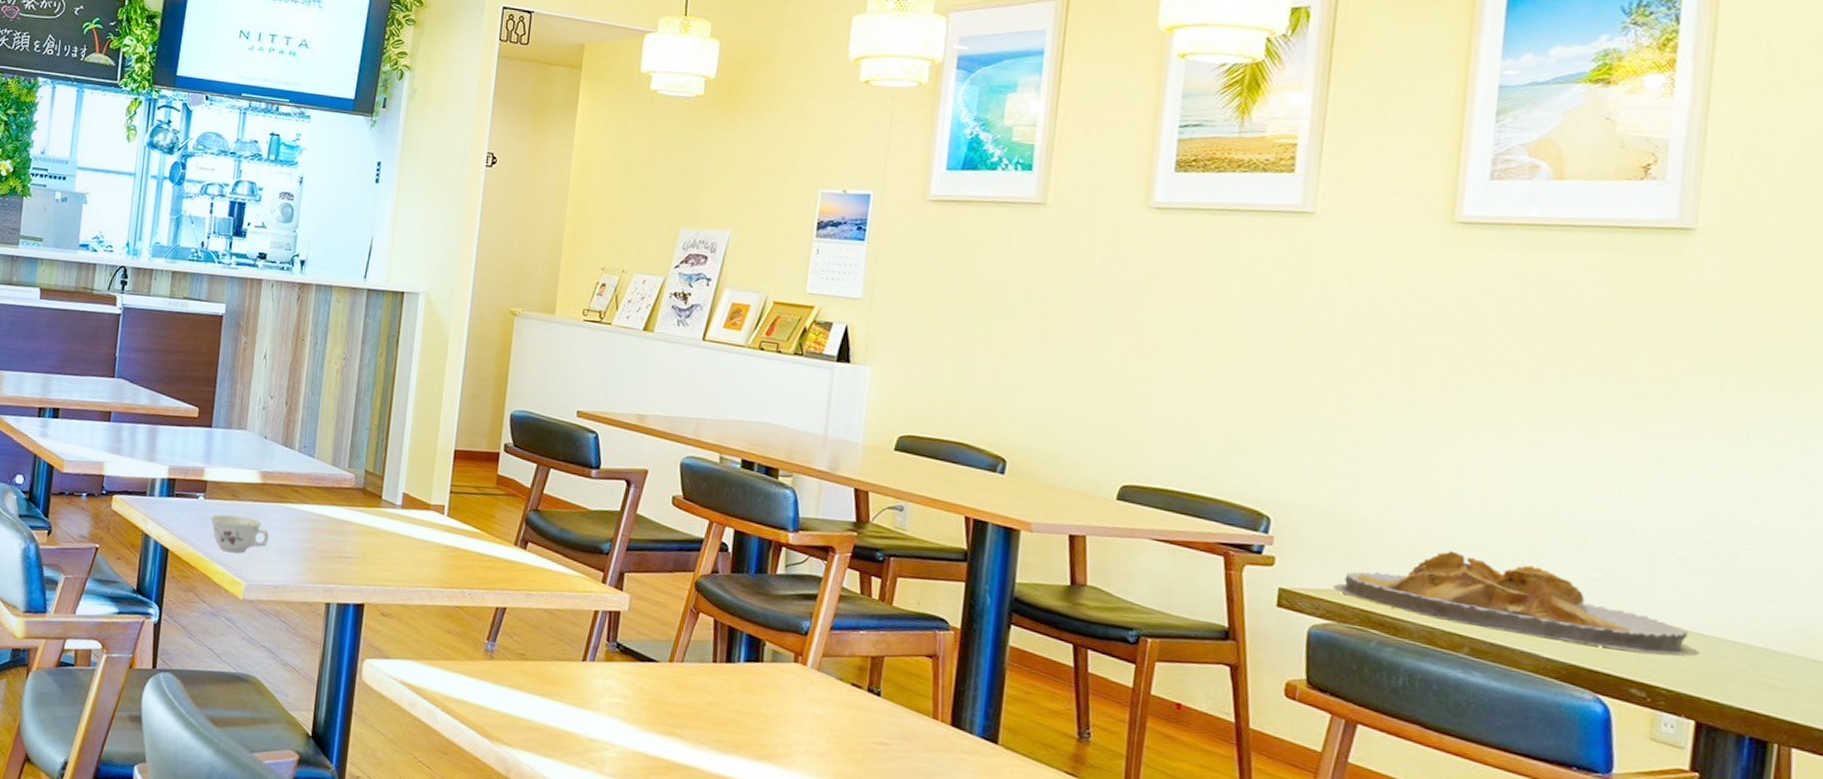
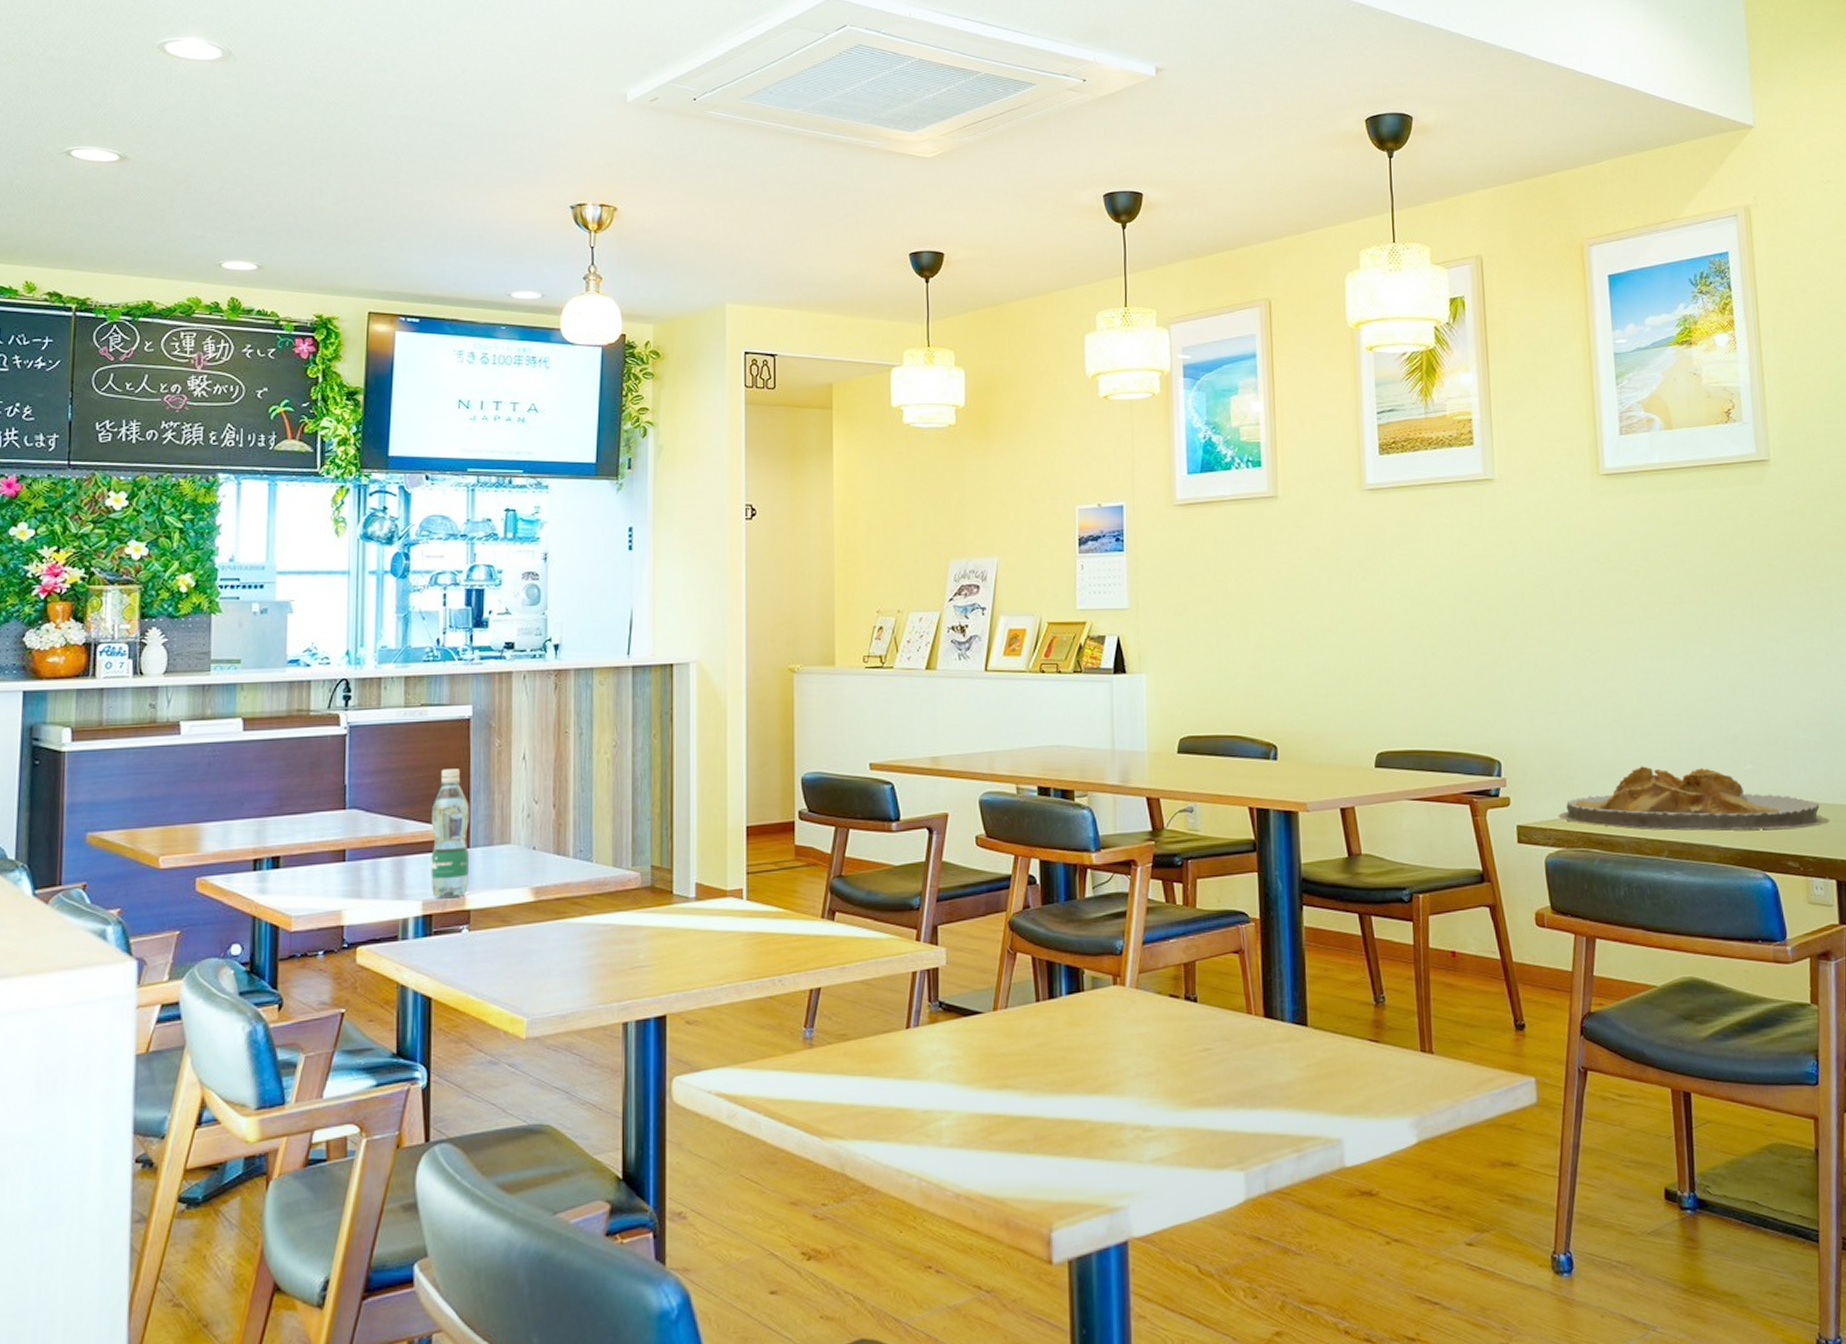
bottle: none [177,356,215,468] -> present [430,769,470,899]
teacup: present [210,514,269,554] -> none [479,943,549,988]

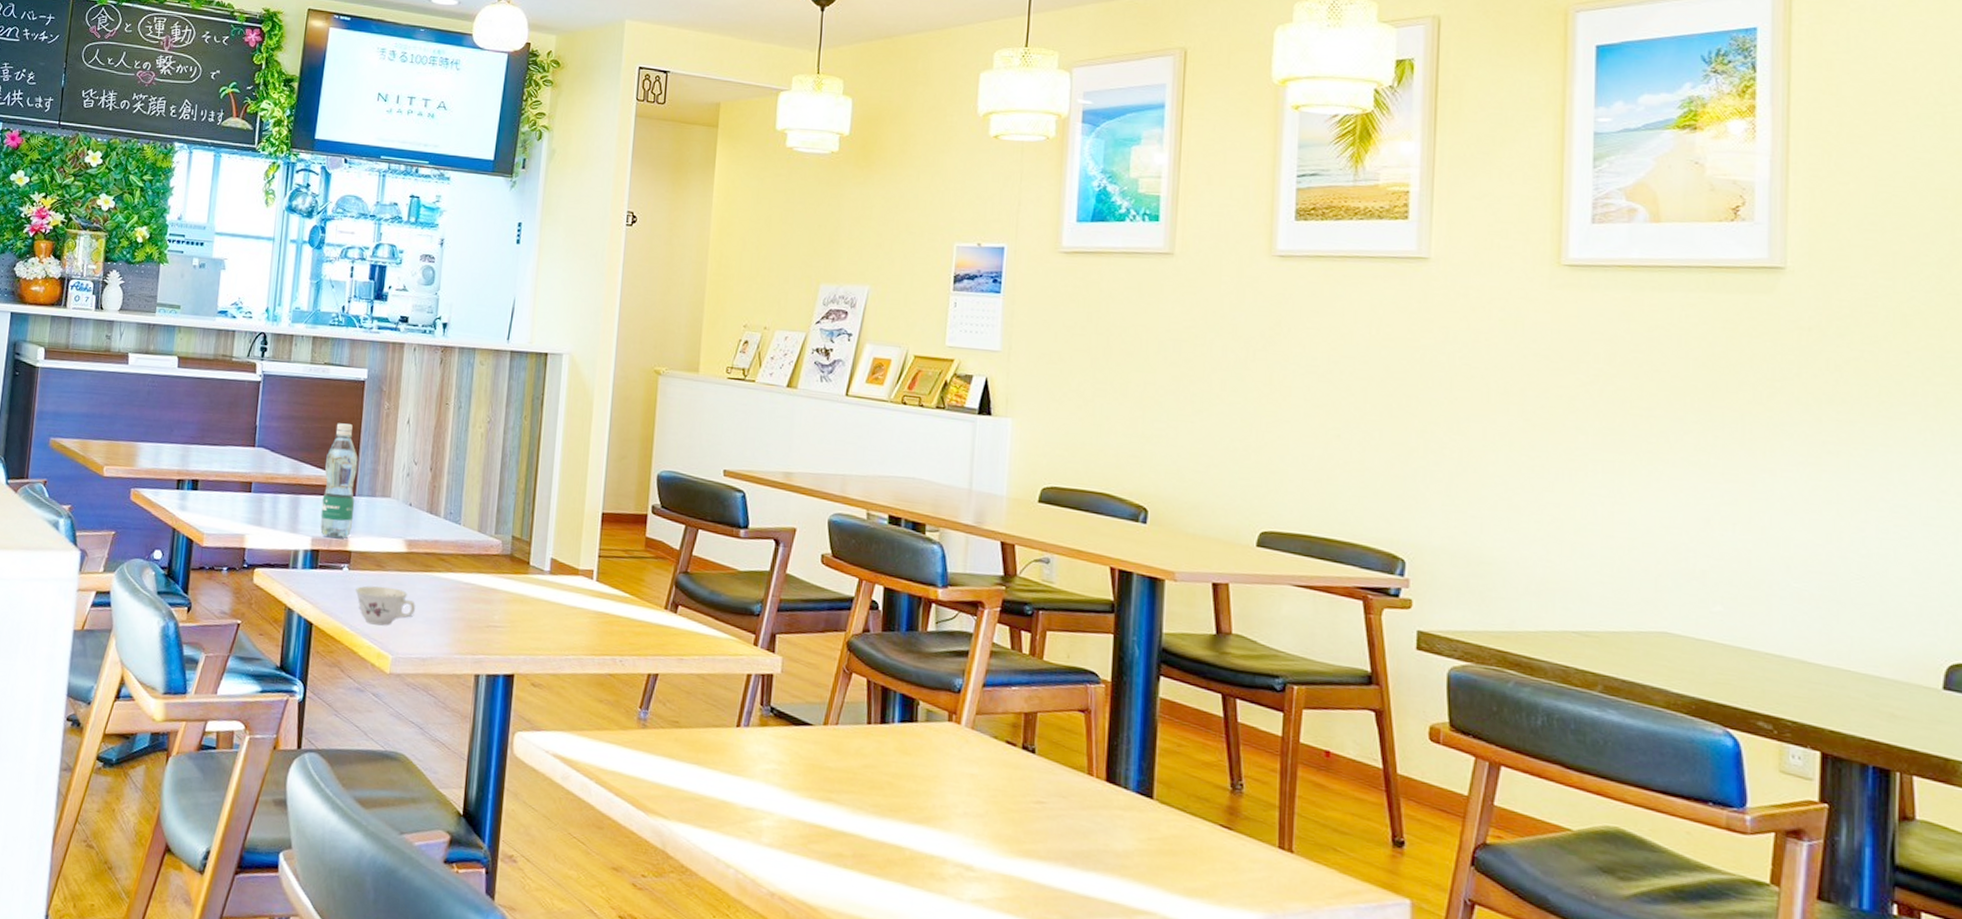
teacup: none [479,943,549,988] -> present [355,585,415,626]
platter: present [1558,766,1830,831] -> none [1468,589,1820,689]

